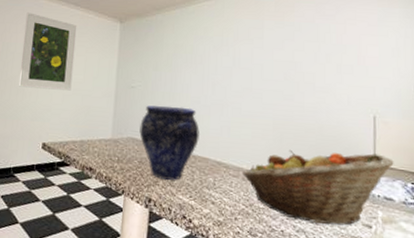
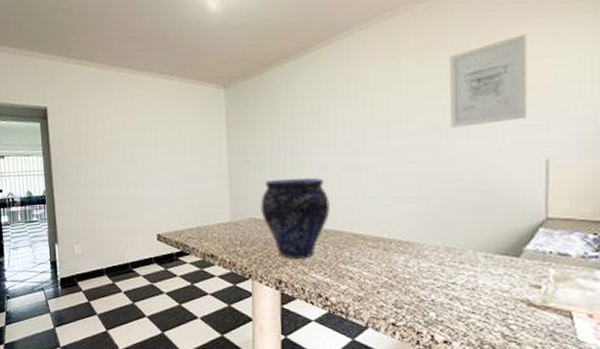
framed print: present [19,12,77,91] -> none [116,91,179,178]
fruit basket: present [242,149,394,225] -> none [383,204,571,288]
wall art: none [301,15,359,81] -> present [450,34,527,128]

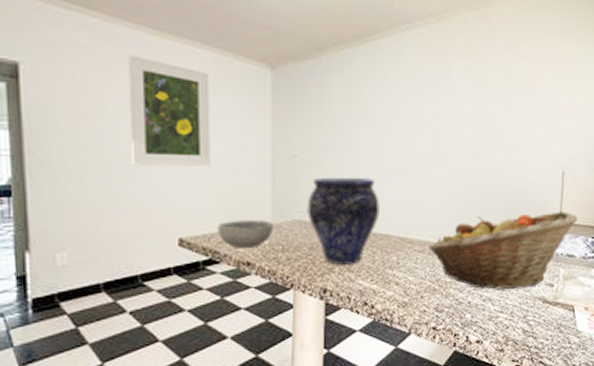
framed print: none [116,91,179,178] -> present [128,55,211,167]
bowl: none [186,218,232,243] -> present [217,220,274,249]
fruit basket: none [383,204,571,288] -> present [428,211,578,289]
wall art: present [450,34,527,128] -> none [492,55,554,136]

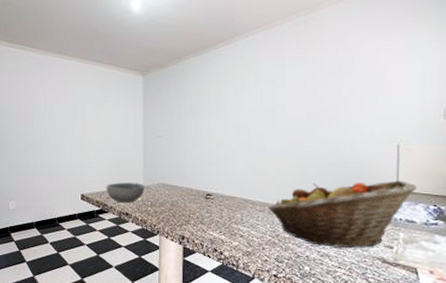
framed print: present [128,55,211,167] -> none [52,73,102,145]
vase: present [307,177,380,266] -> none [169,151,226,220]

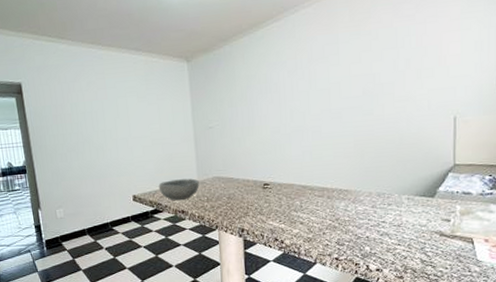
fruit basket: present [268,180,417,248] -> none [327,153,473,225]

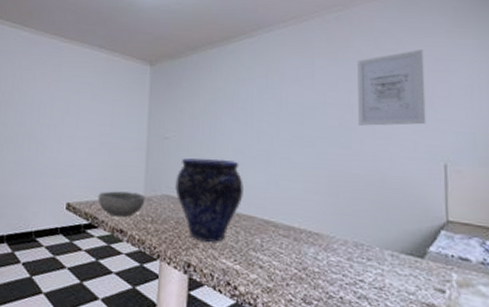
vase: none [223,139,283,210] -> present [175,158,243,244]
wall art: none [378,11,440,92] -> present [357,49,426,126]

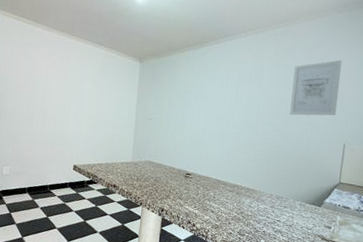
bowl: present [98,191,145,218] -> none [97,157,133,177]
vase: present [175,158,243,244] -> none [155,134,205,196]

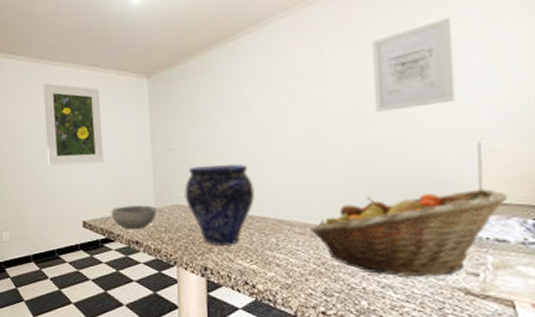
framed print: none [51,50,102,122] -> present [43,83,104,166]
bowl: none [97,157,133,177] -> present [111,205,157,230]
vase: none [155,134,205,196] -> present [184,164,255,247]
fruit basket: none [237,170,354,227] -> present [310,188,508,276]

